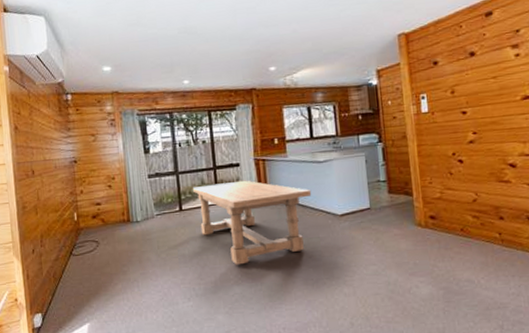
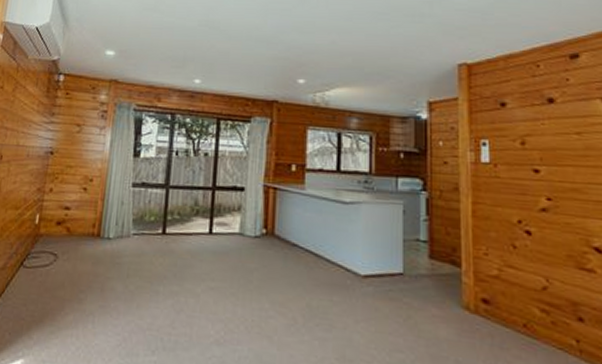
dining table: present [192,180,312,265] -> none [182,207,330,319]

